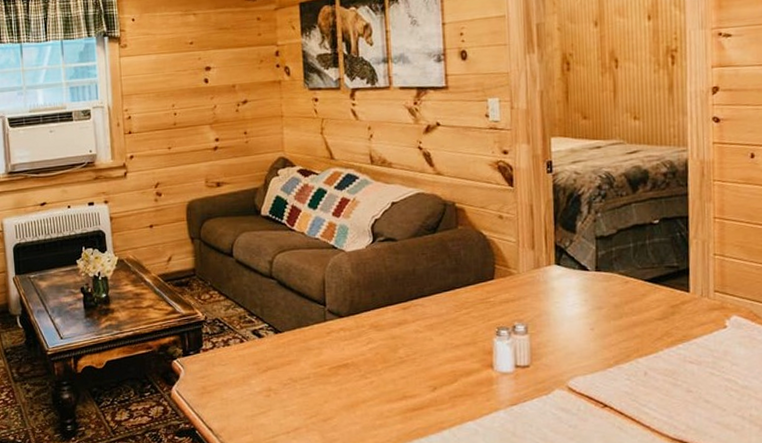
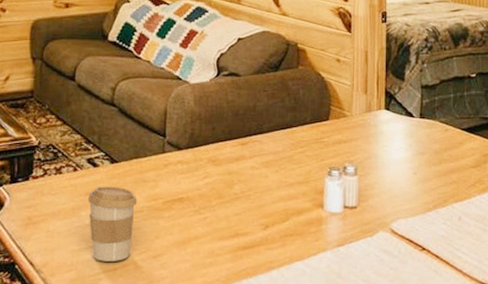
coffee cup: none [256,355,304,426] -> present [87,186,138,261]

